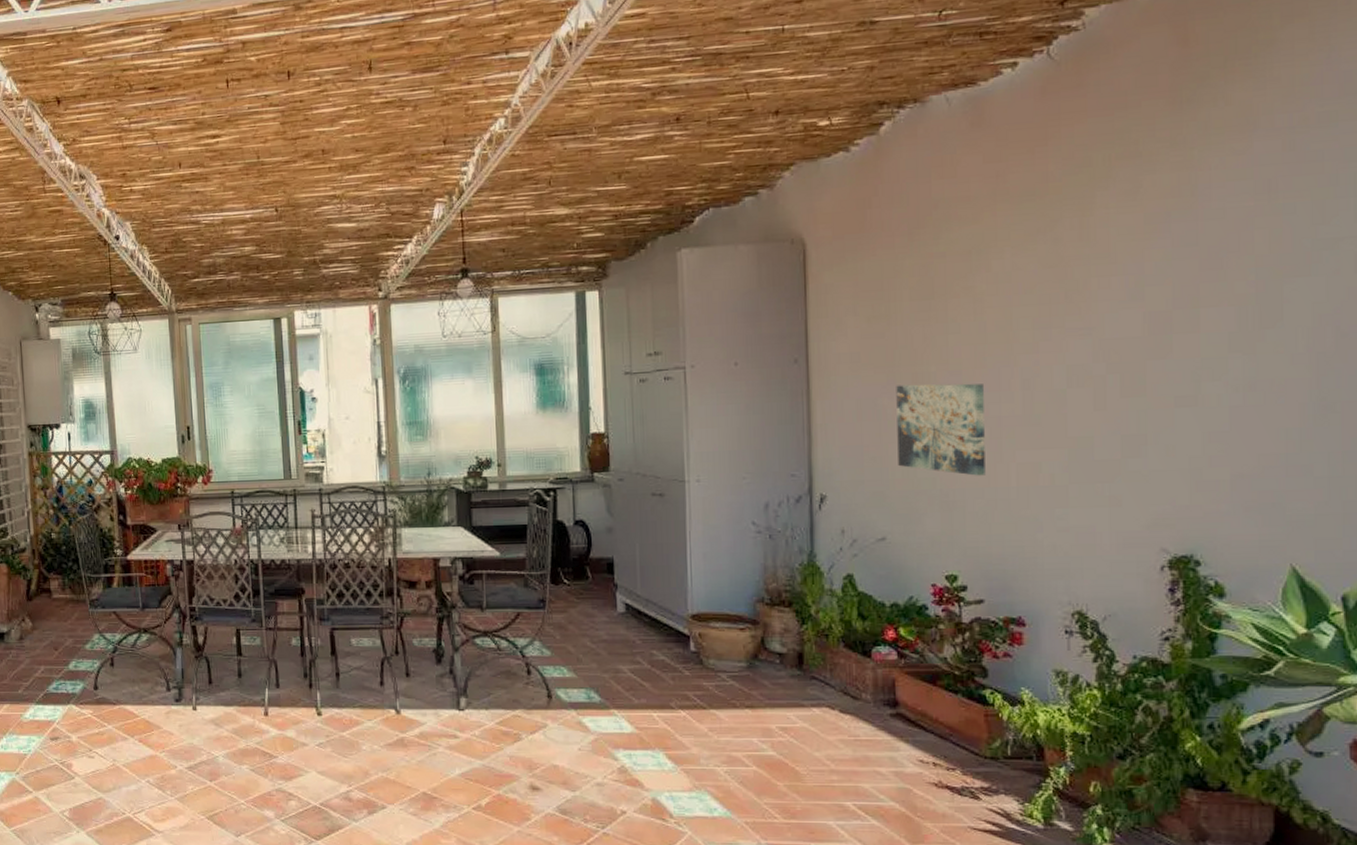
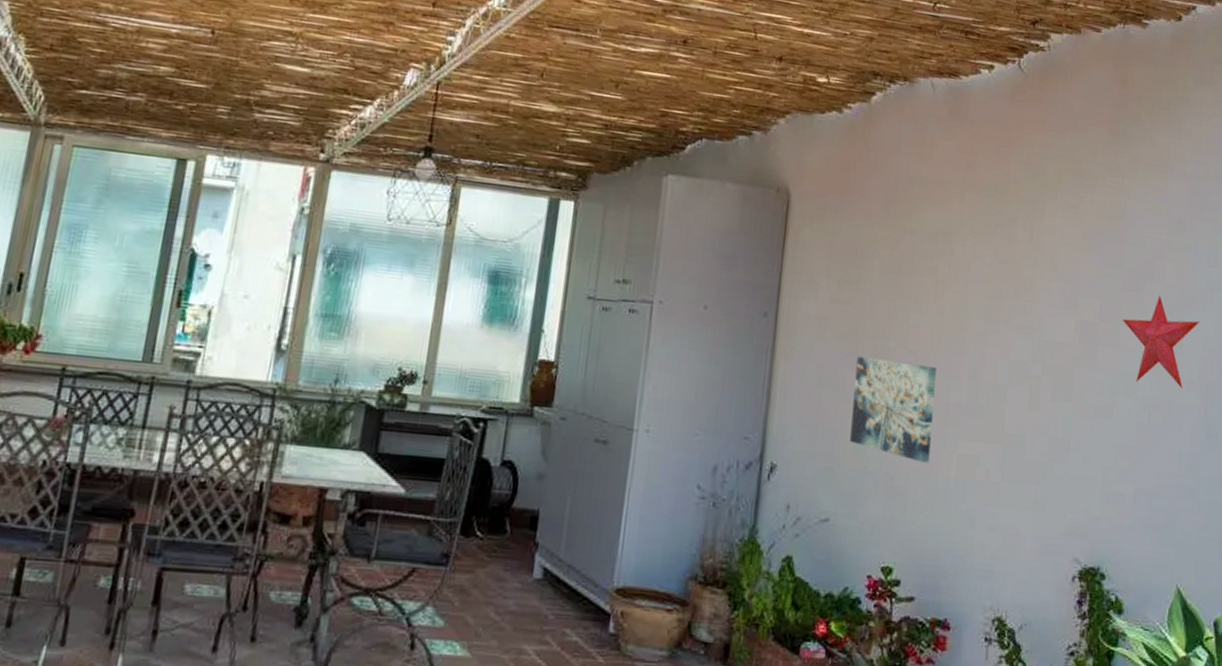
decorative star: none [1201,268,1304,364] -> present [1122,295,1200,390]

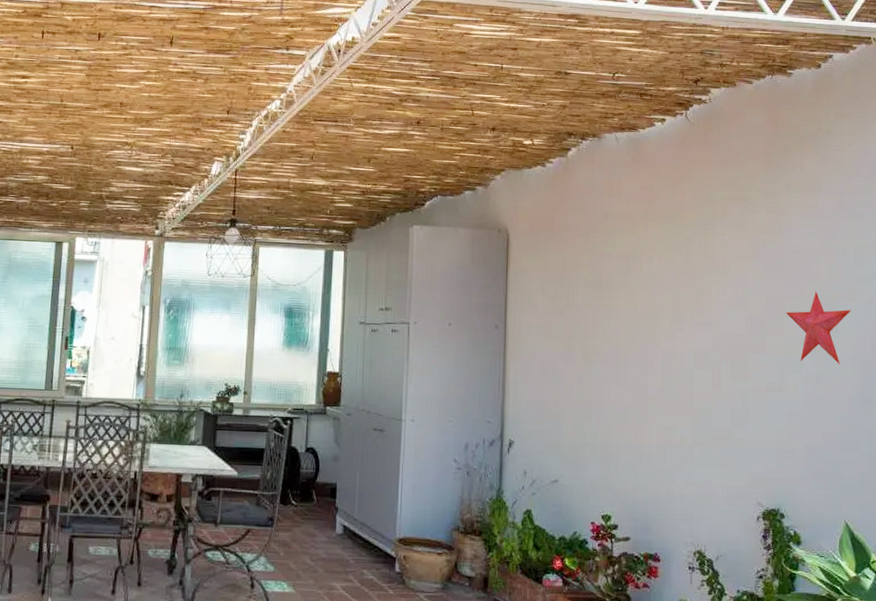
wall art: present [850,356,936,463] -> none [570,354,635,434]

